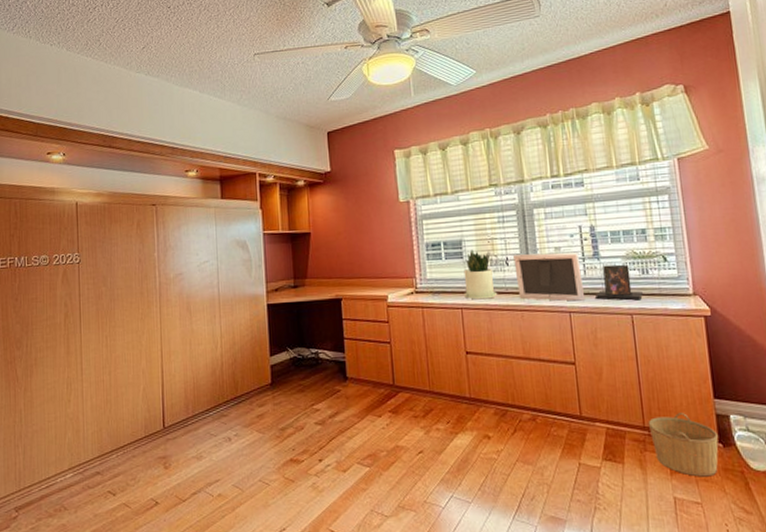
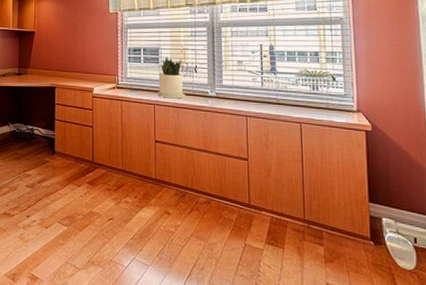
picture frame: present [513,252,586,301] -> none [202,63,261,108]
photo frame: present [595,264,643,301] -> none [270,79,312,112]
basket: present [648,413,719,477] -> none [308,211,370,269]

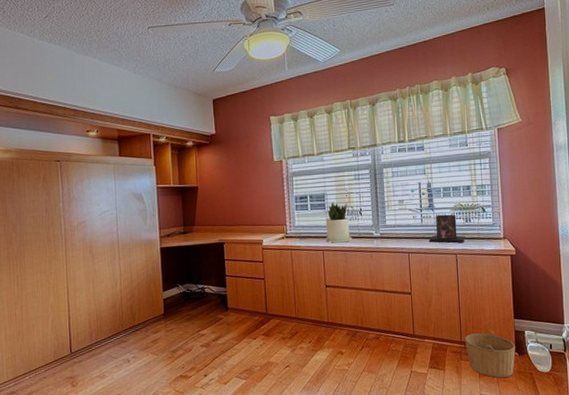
photo frame: none [270,79,312,112] -> present [429,214,465,243]
basket: none [308,211,370,269] -> present [464,330,515,379]

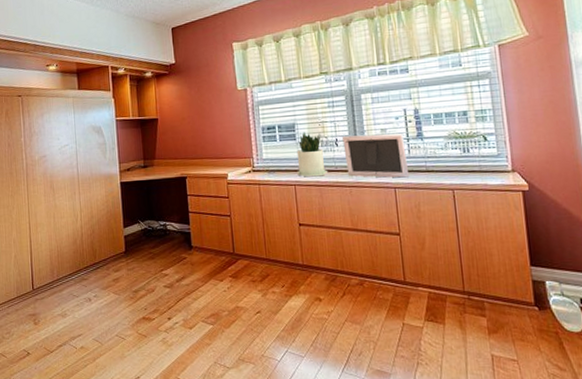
picture frame: none [366,204,421,244] -> present [342,133,410,178]
photo frame: present [429,214,465,243] -> none [419,144,464,177]
basket: present [464,330,515,379] -> none [467,279,534,337]

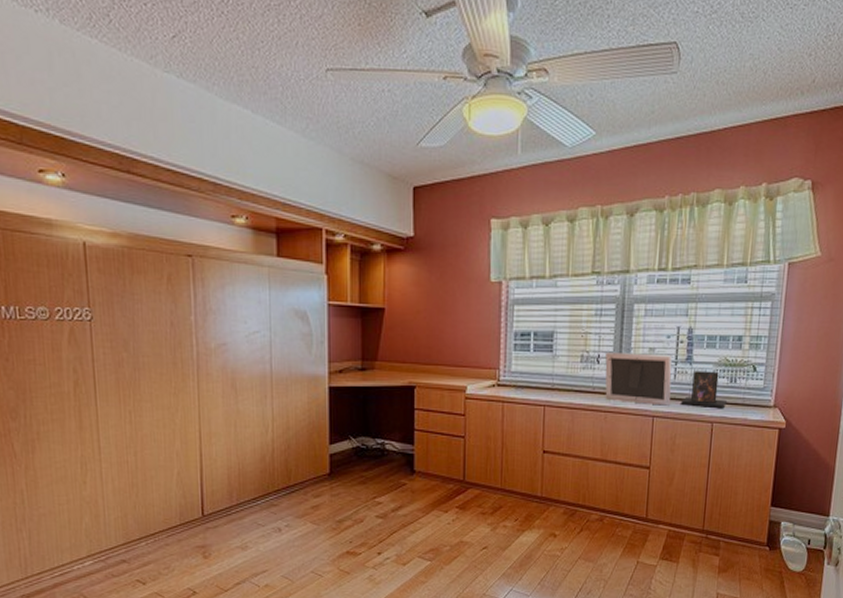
planter: present [296,132,327,177] -> none [547,343,583,398]
photo frame: none [419,144,464,177] -> present [681,371,727,409]

